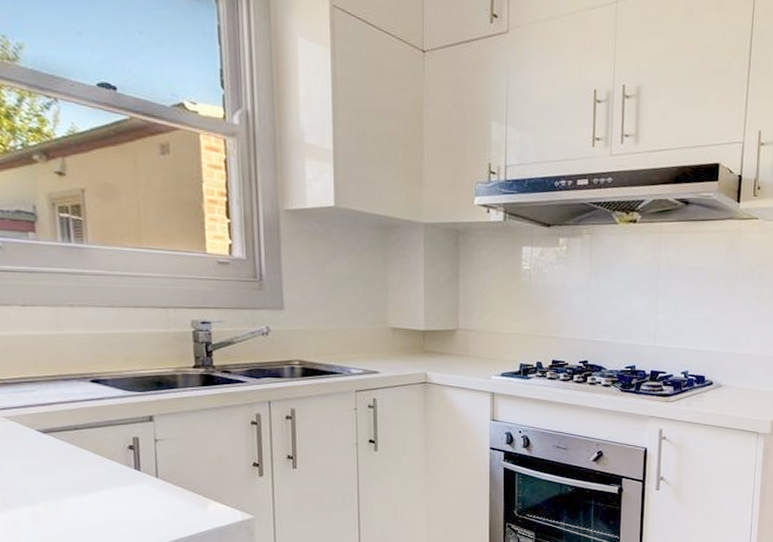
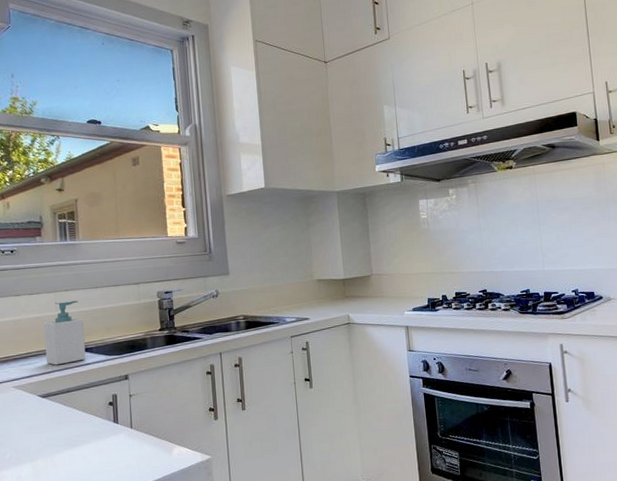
soap bottle: none [42,319,99,396] -> present [43,300,86,365]

